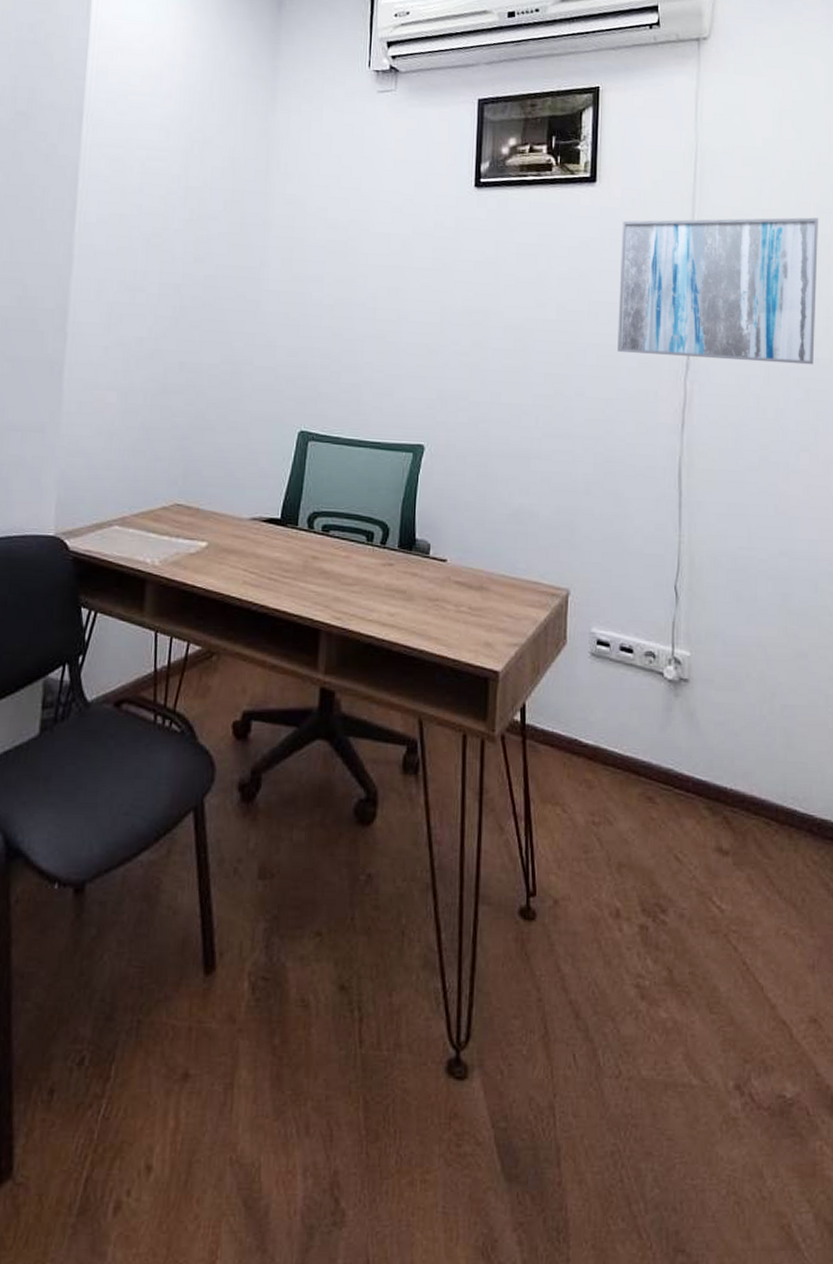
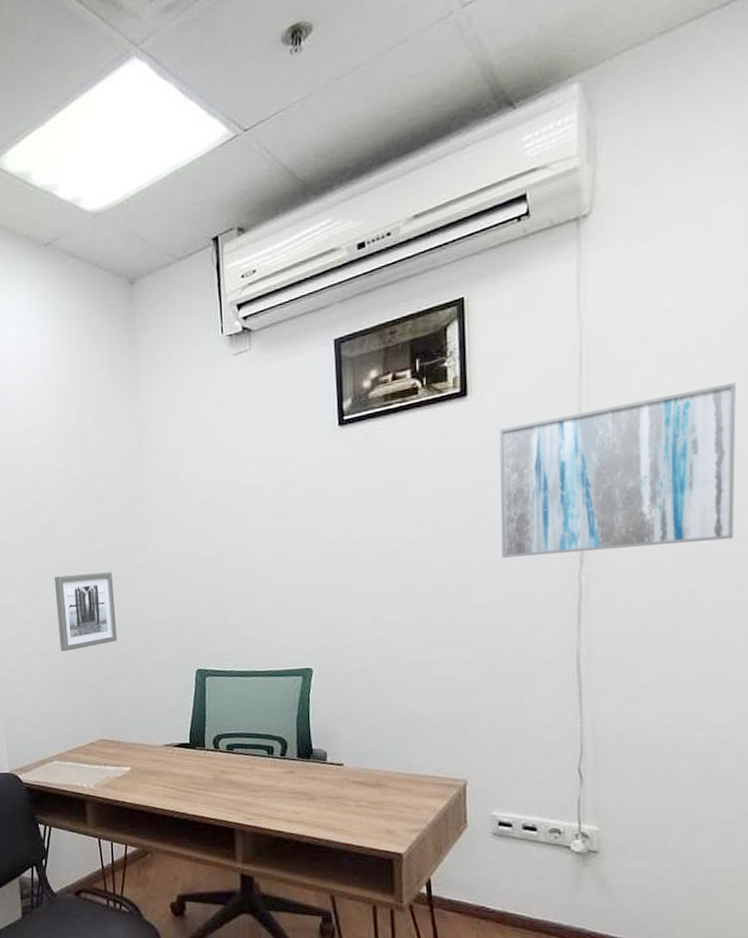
wall art: none [143,298,217,390] -> present [54,572,118,651]

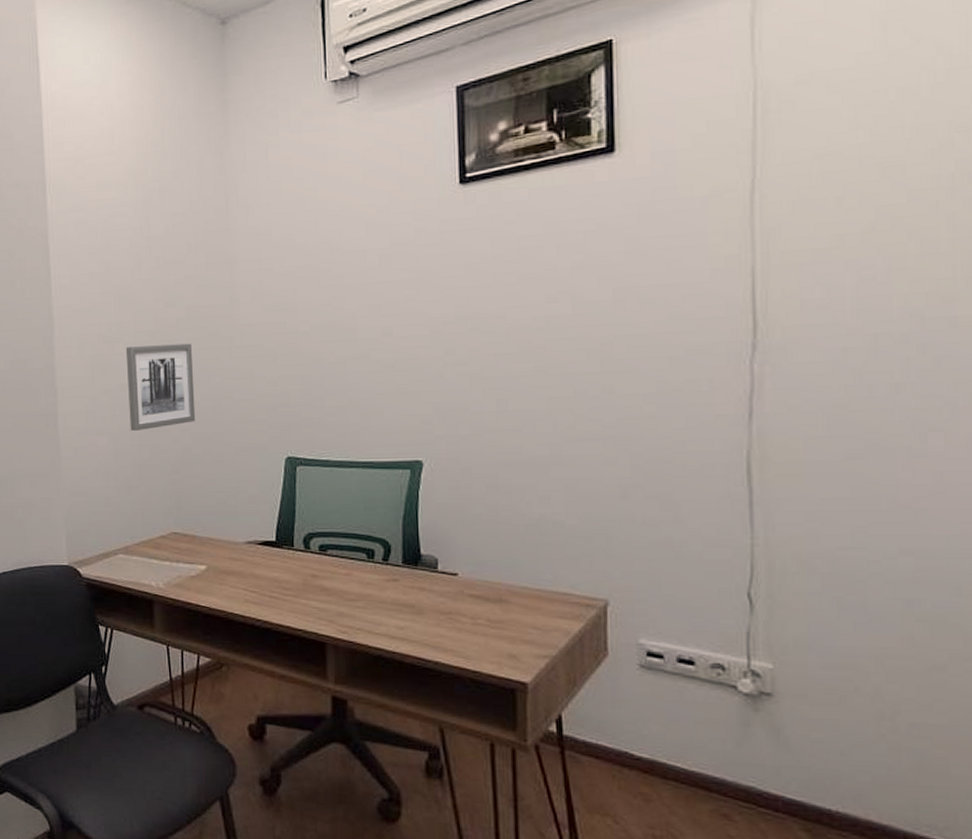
wall art: present [499,383,736,558] -> none [653,140,951,340]

